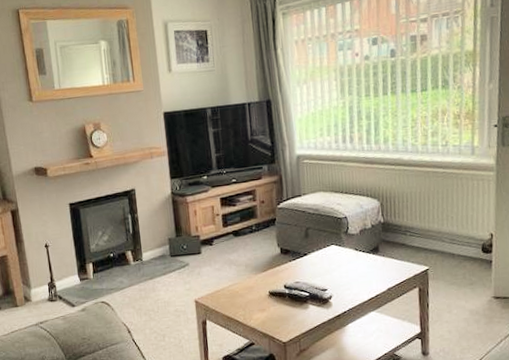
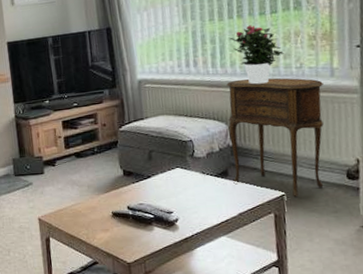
side table: none [380,155,465,272] -> present [226,78,324,198]
potted flower: none [382,102,432,162] -> present [228,25,284,85]

